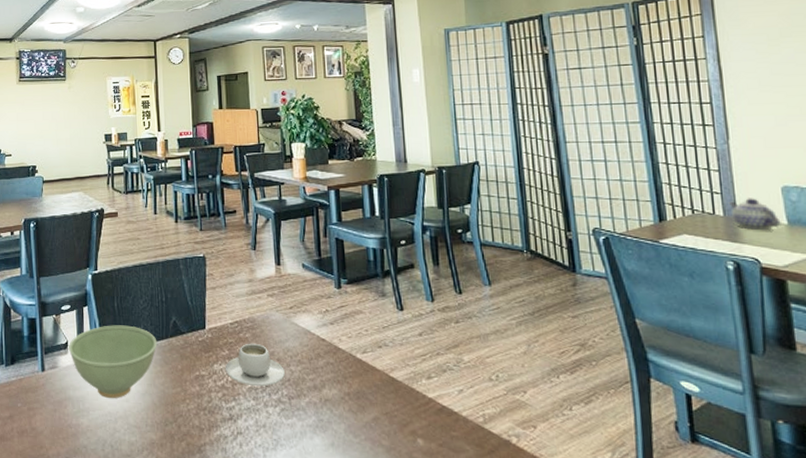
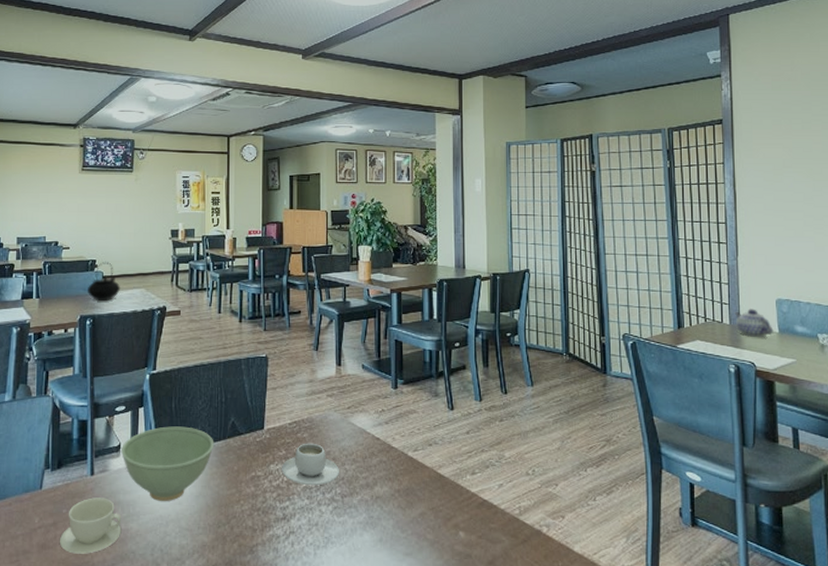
teacup: none [16,393,73,447] -> present [59,497,122,554]
teapot: none [30,166,61,205] -> present [88,261,121,302]

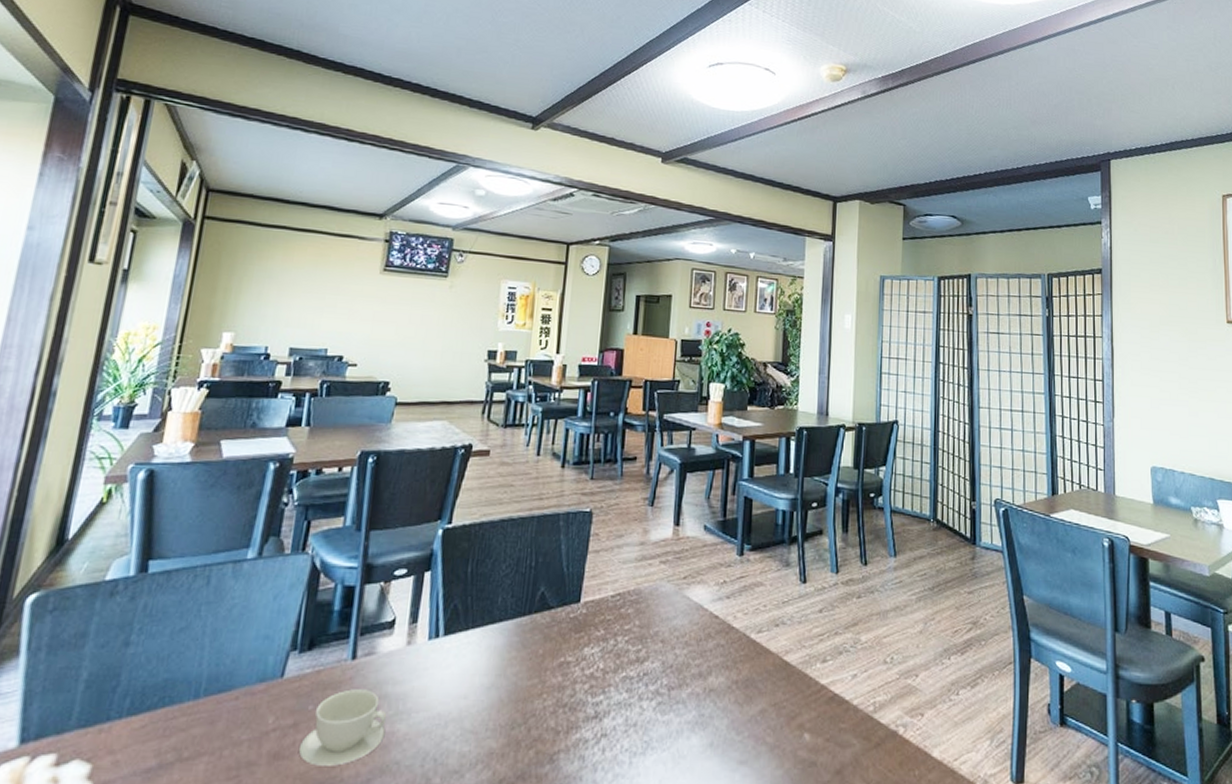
teapot: present [88,261,121,302] -> none [374,384,418,435]
bowl: present [121,426,214,501] -> none [395,596,517,694]
teacup: present [281,443,340,486] -> none [597,620,669,675]
teapot: present [734,309,774,338] -> none [1109,476,1148,510]

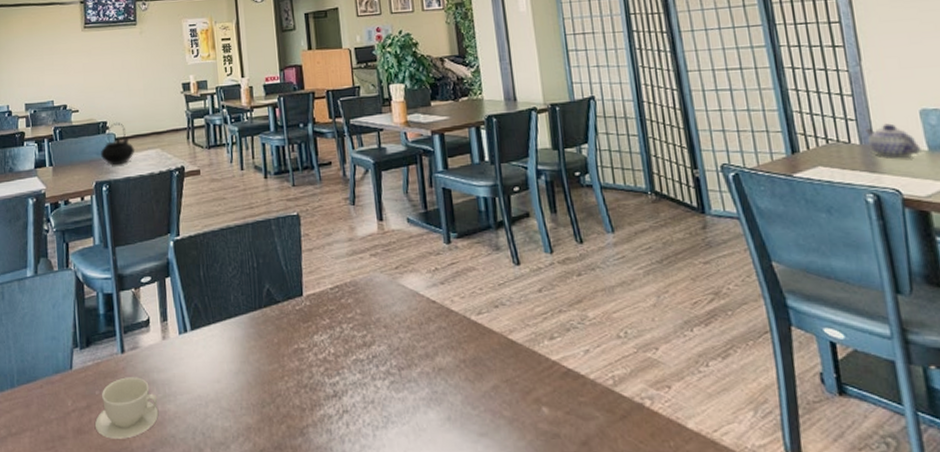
teapot: none [374,384,418,435] -> present [101,122,135,166]
teapot: none [1109,476,1148,510] -> present [864,123,922,159]

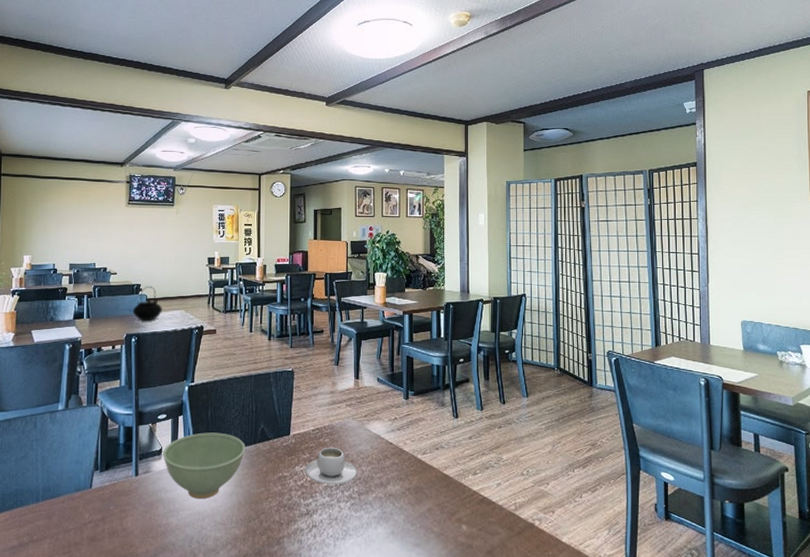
teacup: present [94,377,159,439] -> none [107,496,163,546]
bowl: none [151,296,250,379] -> present [163,432,246,499]
teacup: none [326,309,394,358] -> present [305,447,358,485]
teapot: present [864,123,922,159] -> none [704,329,739,355]

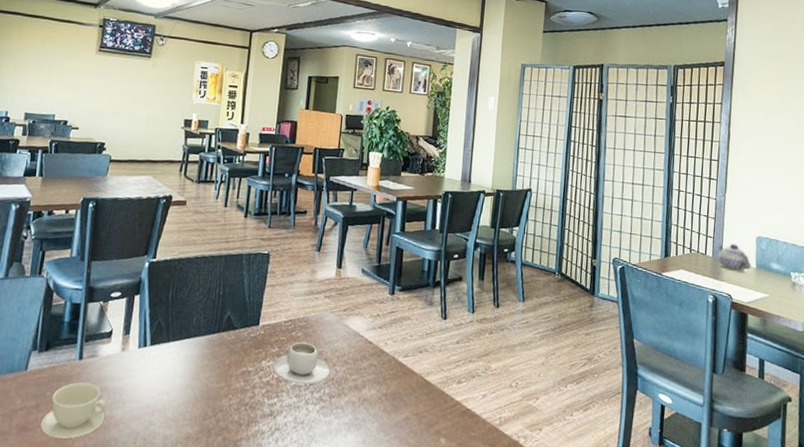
teacup: none [107,496,163,546] -> present [40,382,107,439]
teapot: present [133,285,163,321] -> none [93,144,128,186]
bowl: present [163,432,246,499] -> none [113,315,208,391]
teapot: none [704,329,739,355] -> present [717,243,752,272]

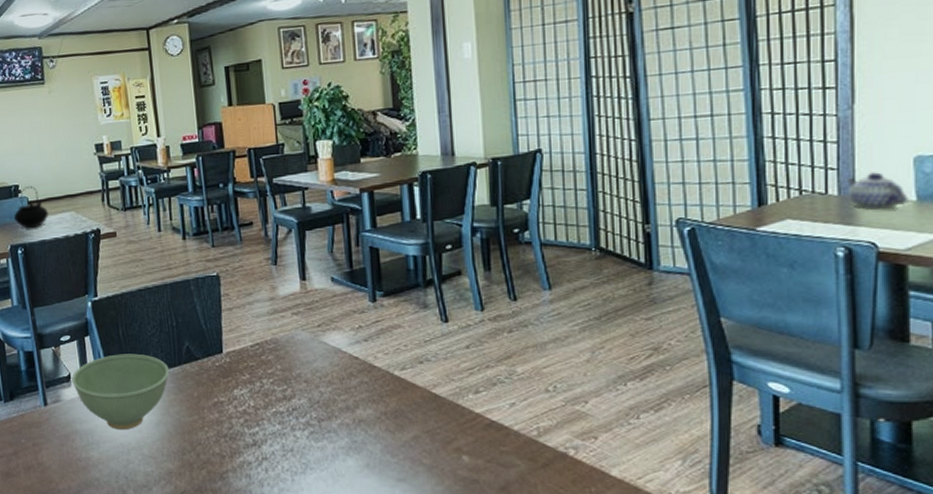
teacup: present [40,382,107,439] -> none [22,427,83,481]
teapot: none [93,144,128,186] -> present [14,185,49,229]
bowl: none [113,315,208,391] -> present [72,353,170,429]
teacup: present [272,341,331,385] -> none [246,365,315,411]

